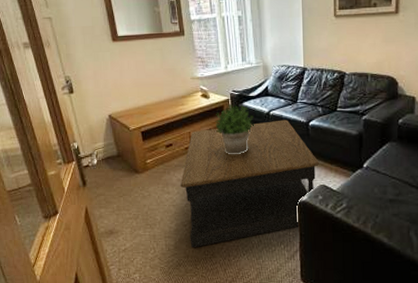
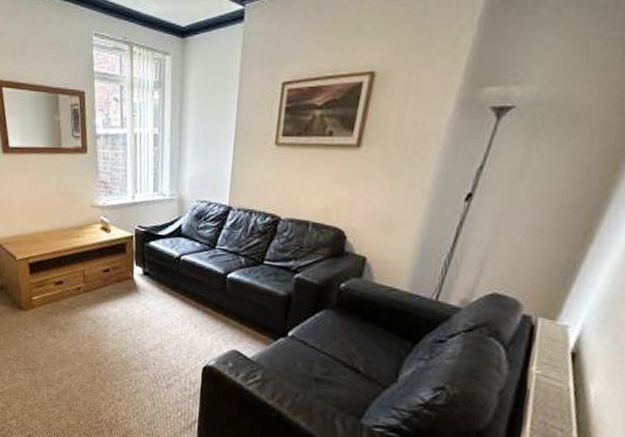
coffee table: present [181,120,319,248] -> none [69,267,234,402]
potted plant: present [215,104,255,155] -> none [114,242,162,303]

